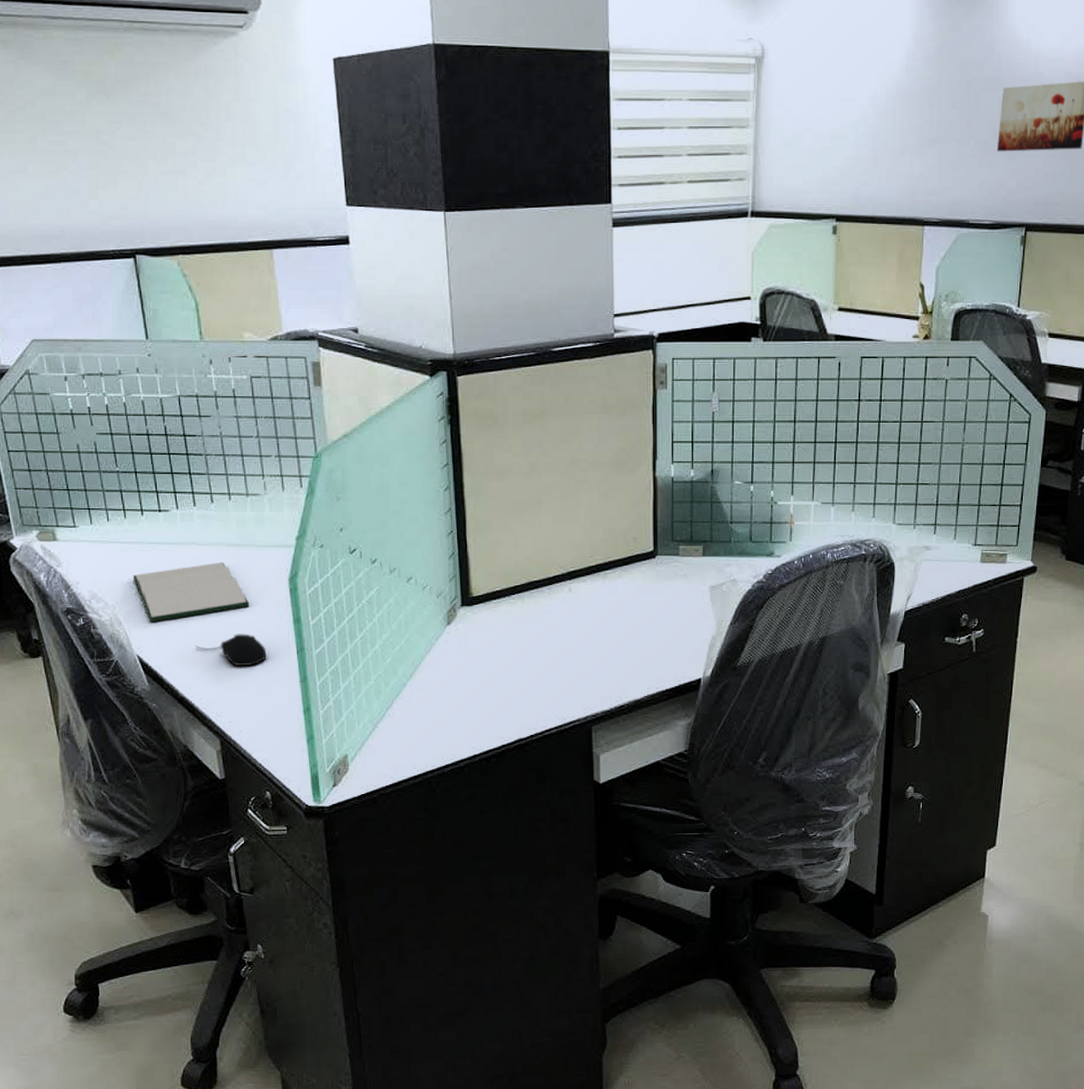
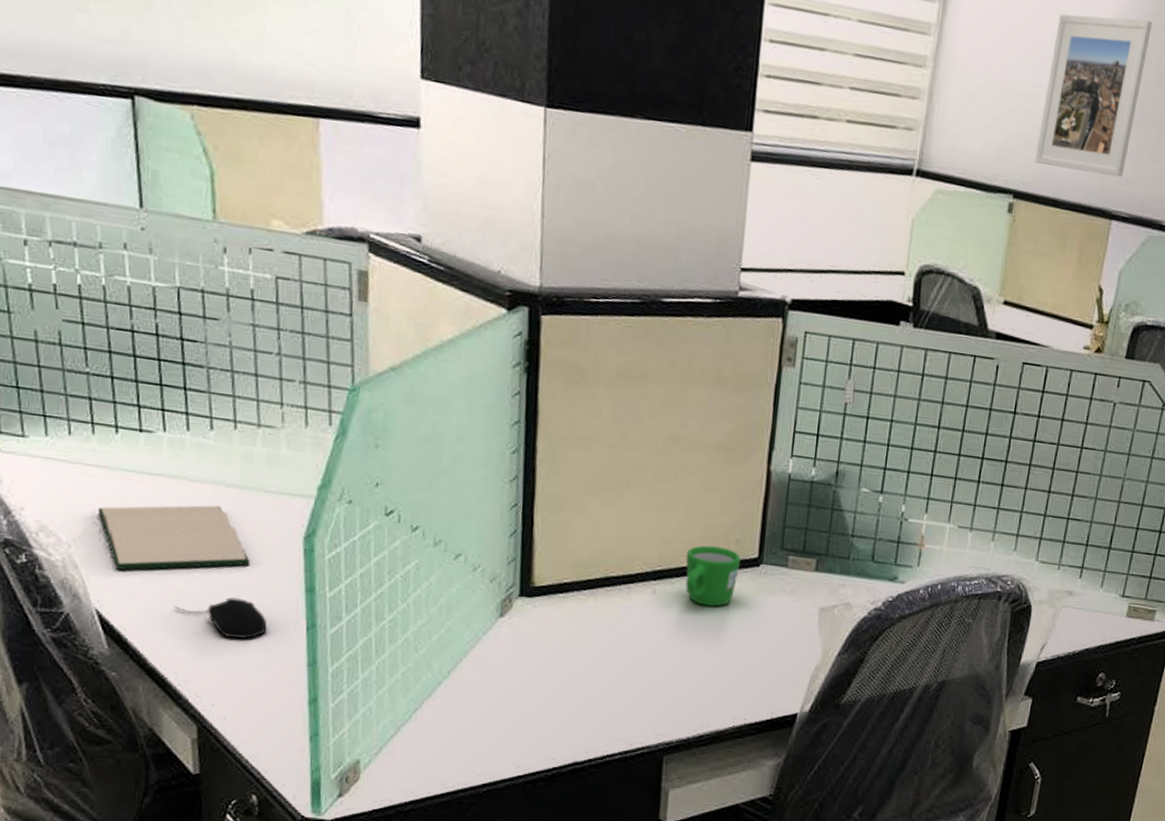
mug: none [593,545,639,596] -> present [685,545,741,607]
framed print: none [851,56,939,190] -> present [1034,14,1153,178]

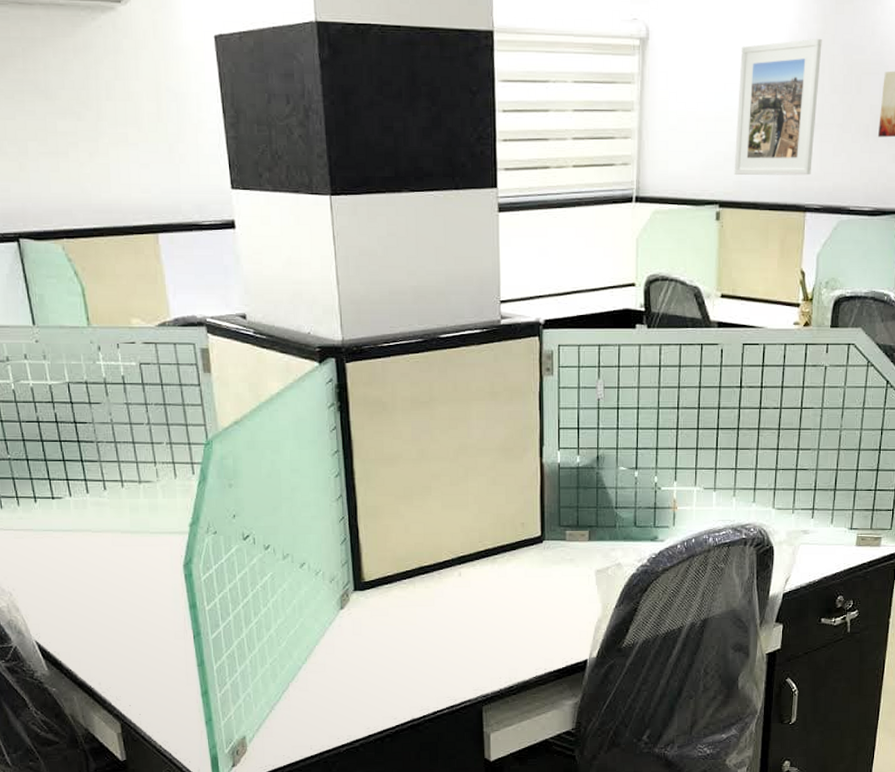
hardback book: present [97,505,251,570] -> none [28,549,146,608]
computer mouse: present [174,597,267,640] -> none [93,619,164,652]
mug: present [685,545,741,607] -> none [482,531,527,580]

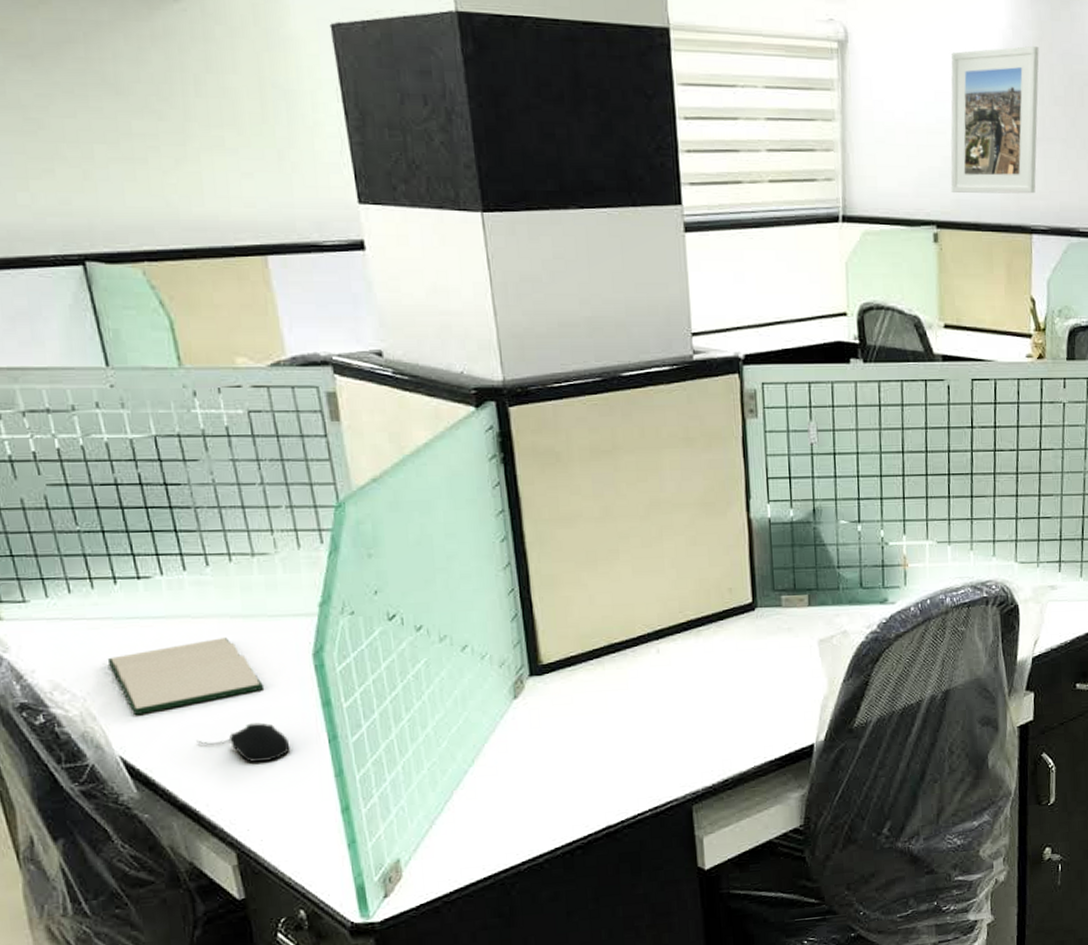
hardback book: none [28,549,146,608] -> present [107,638,265,715]
computer mouse: none [93,619,164,652] -> present [196,722,291,762]

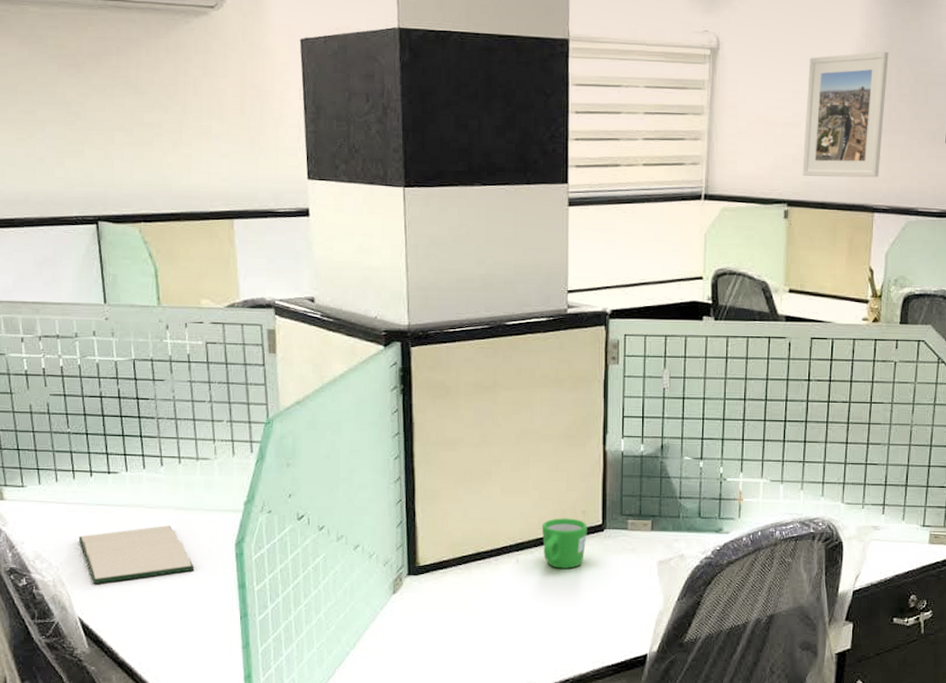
computer mouse: present [196,722,291,762] -> none [138,598,210,632]
mug: none [683,598,736,656] -> present [541,518,587,569]

